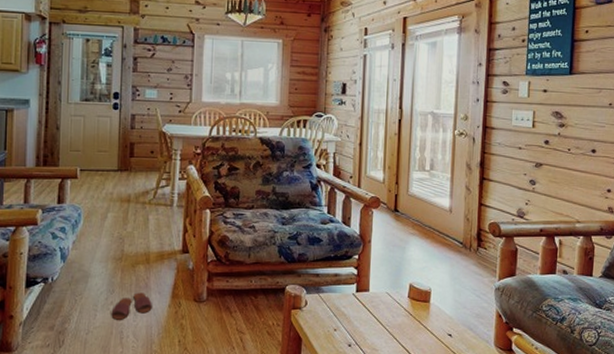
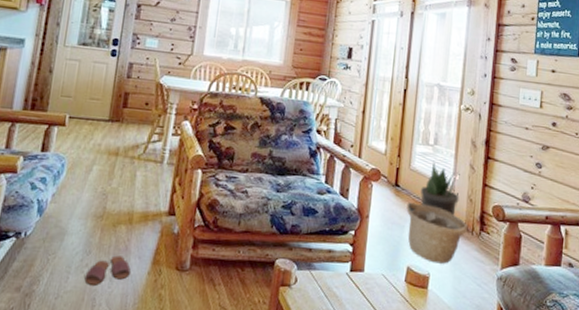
basket: none [406,225,466,279] -> present [406,202,468,264]
planter: none [418,185,457,235] -> present [420,160,460,216]

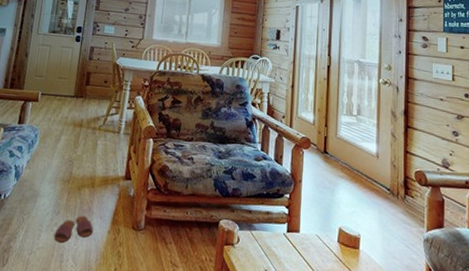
basket: present [406,202,468,264] -> none [335,168,394,226]
planter: present [420,160,460,216] -> none [347,129,383,181]

